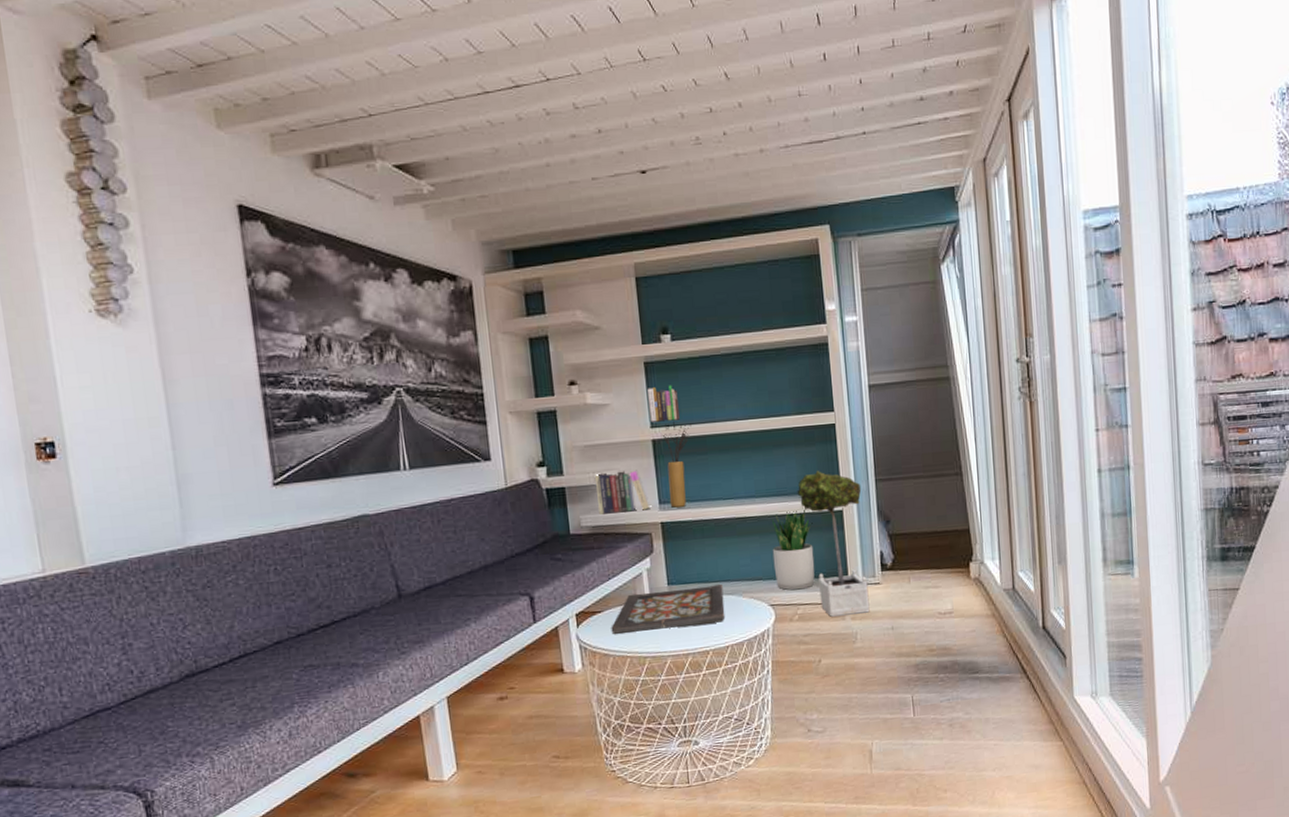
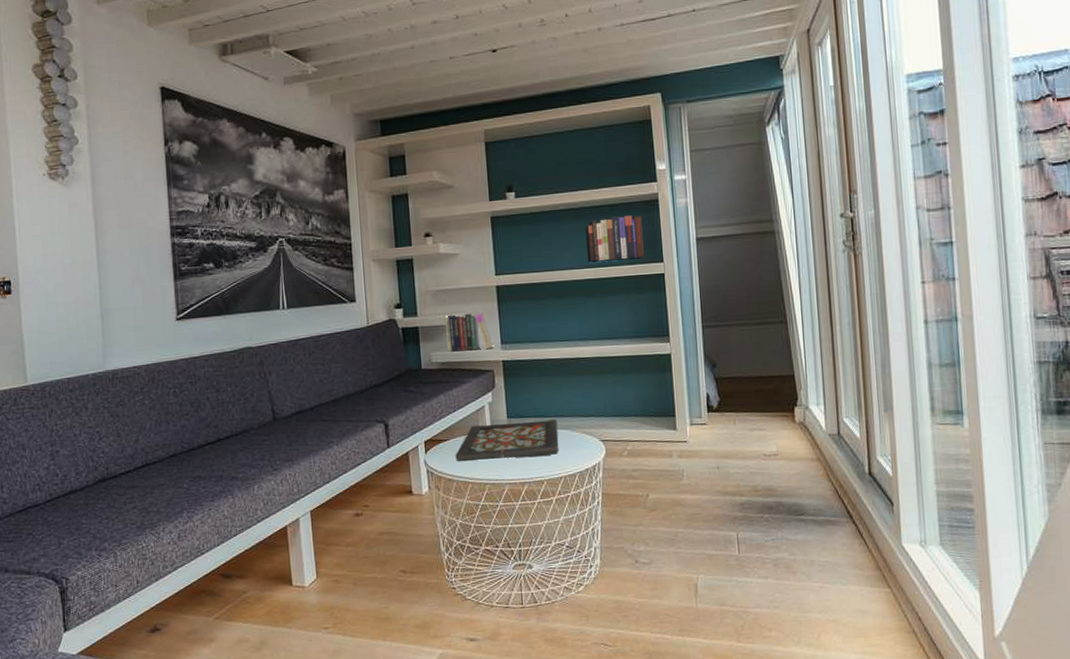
books: present [647,385,680,422] -> none [493,237,521,270]
vase: present [663,422,691,508] -> none [506,270,532,348]
books: none [750,361,814,414] -> present [586,215,644,263]
planter: present [772,507,815,591] -> none [604,350,644,428]
potted tree: present [797,471,870,617] -> none [627,317,696,454]

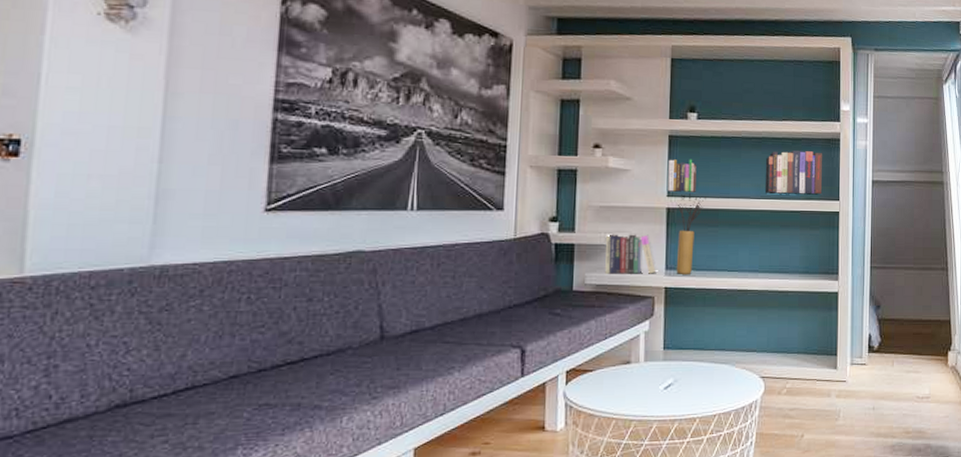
decorative tray: present [455,419,559,461] -> none [600,353,717,394]
books: none [493,237,521,270] -> present [668,159,697,192]
vase: none [506,270,532,348] -> present [676,193,706,274]

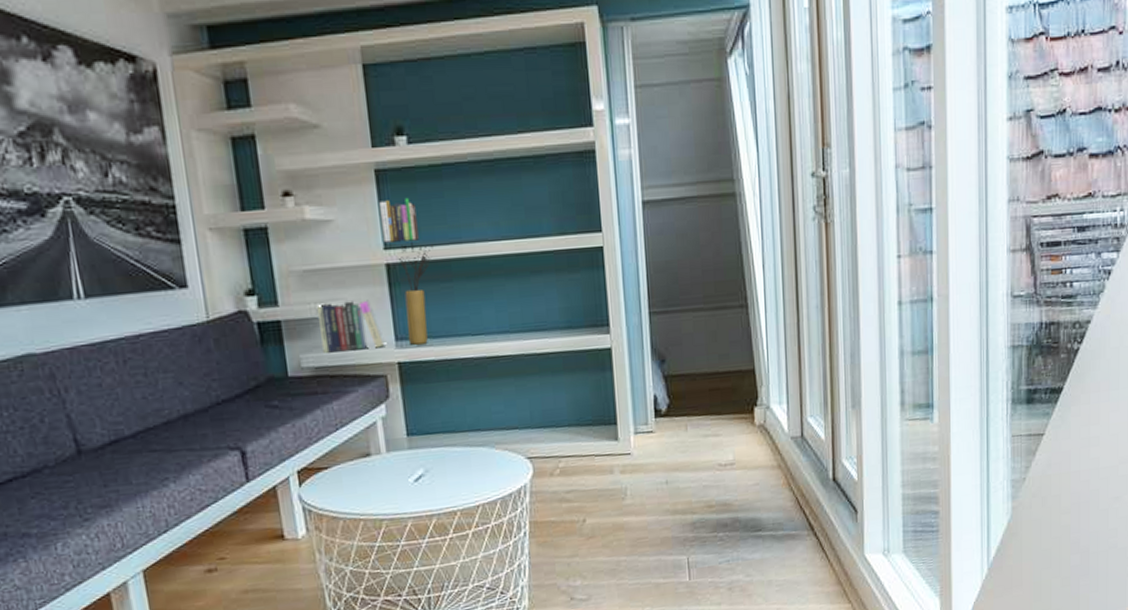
books: present [766,150,822,195] -> none [503,171,578,233]

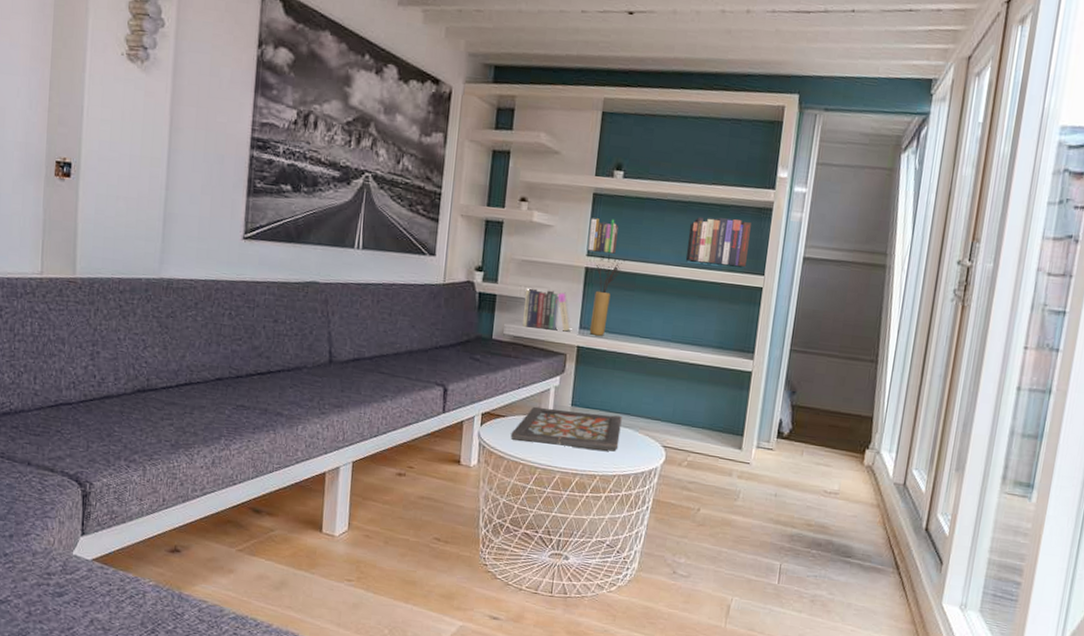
decorative tray: none [340,435,475,494] -> present [510,406,622,452]
books: none [503,171,578,233] -> present [686,217,751,268]

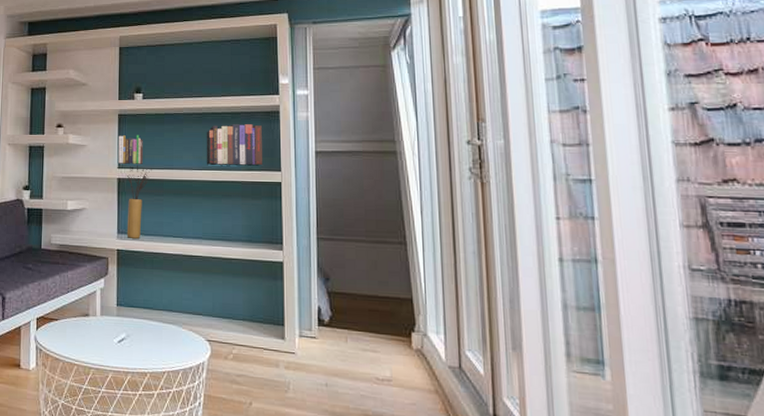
decorative tray: present [510,406,622,452] -> none [64,308,165,348]
books: present [522,288,571,332] -> none [67,201,110,237]

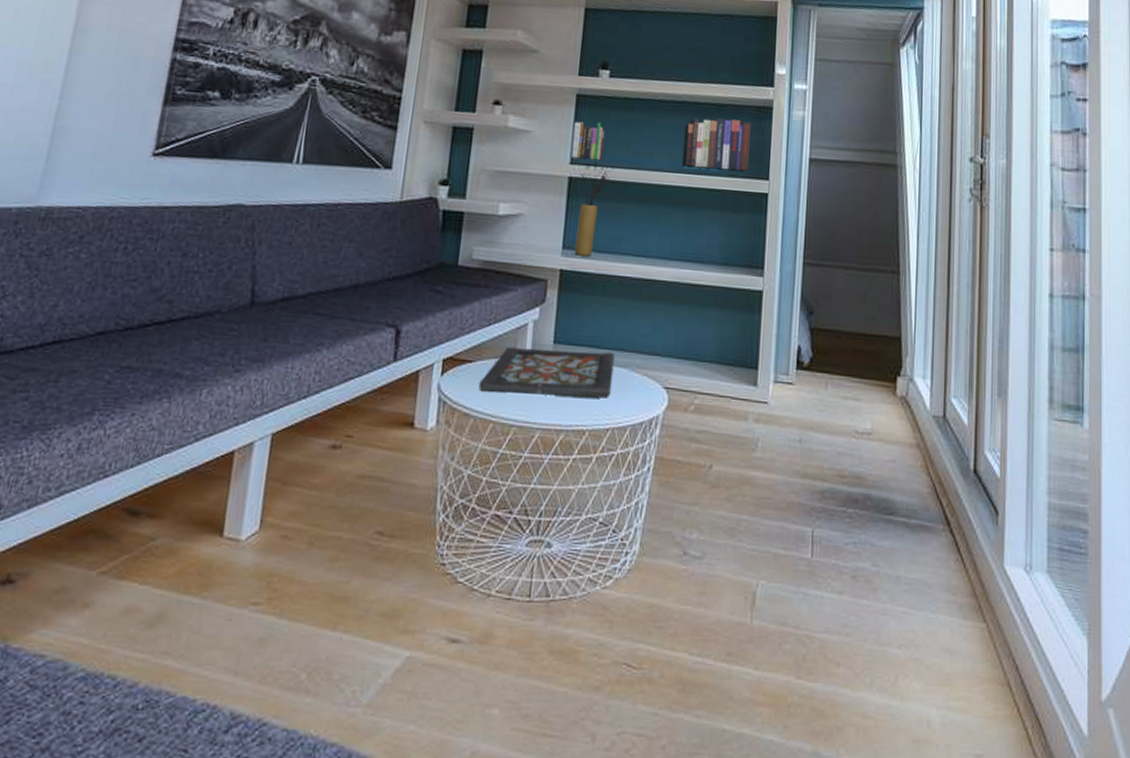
decorative tray: none [64,308,165,348] -> present [478,346,615,398]

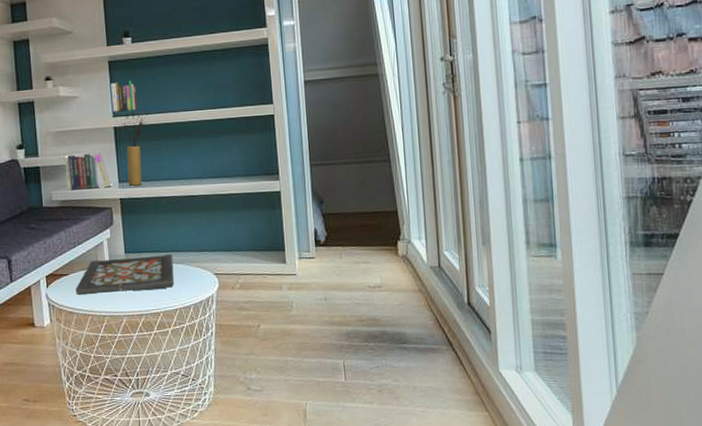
books: none [495,203,553,253] -> present [64,153,111,191]
books: present [682,117,751,172] -> none [199,59,255,105]

